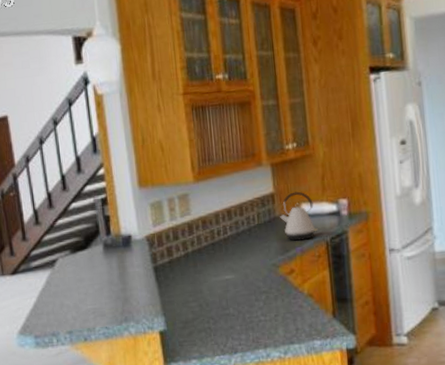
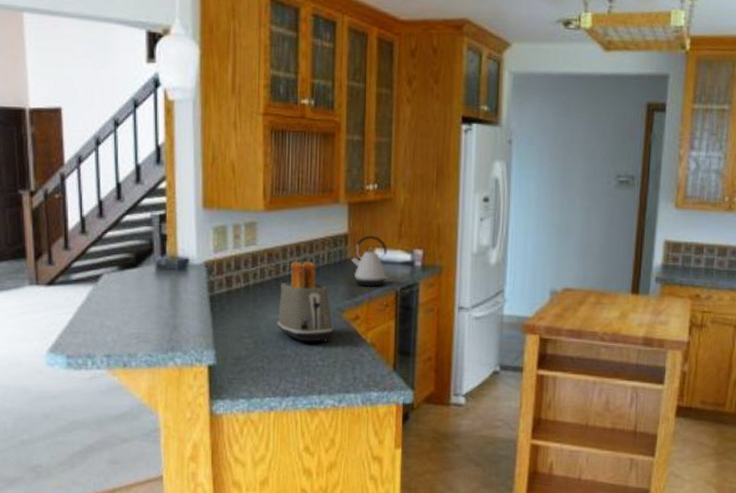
toaster: none [217,224,272,300] -> present [277,261,334,343]

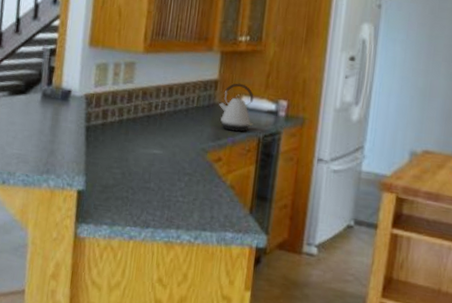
toaster: present [277,261,334,343] -> none [144,101,197,180]

